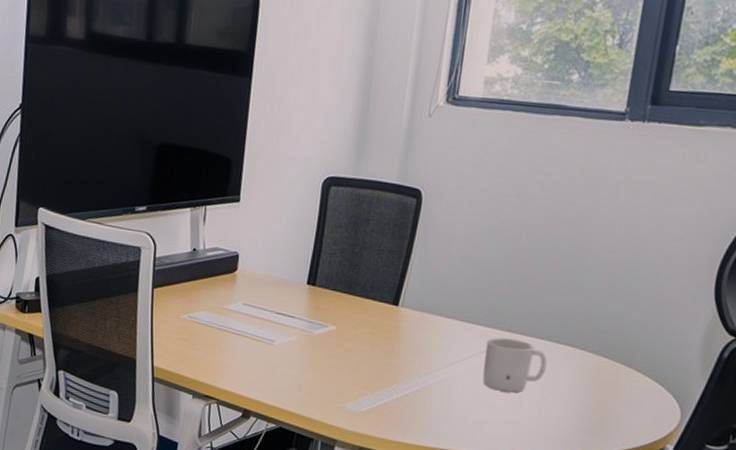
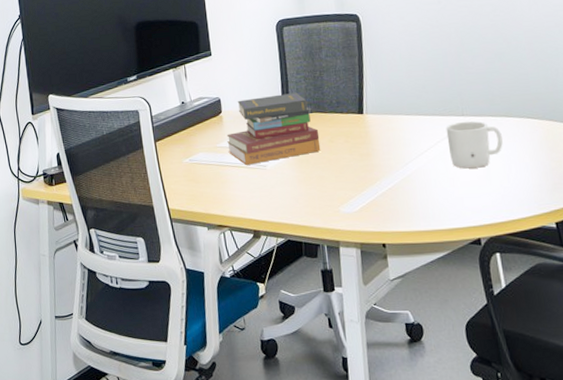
books: none [234,260,343,338] -> present [226,93,321,165]

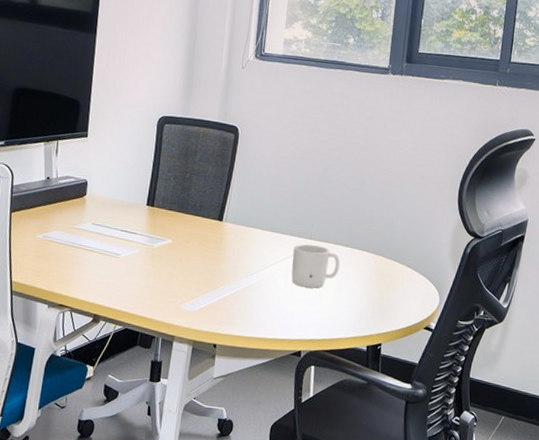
books: present [226,93,321,165] -> none [84,186,178,251]

